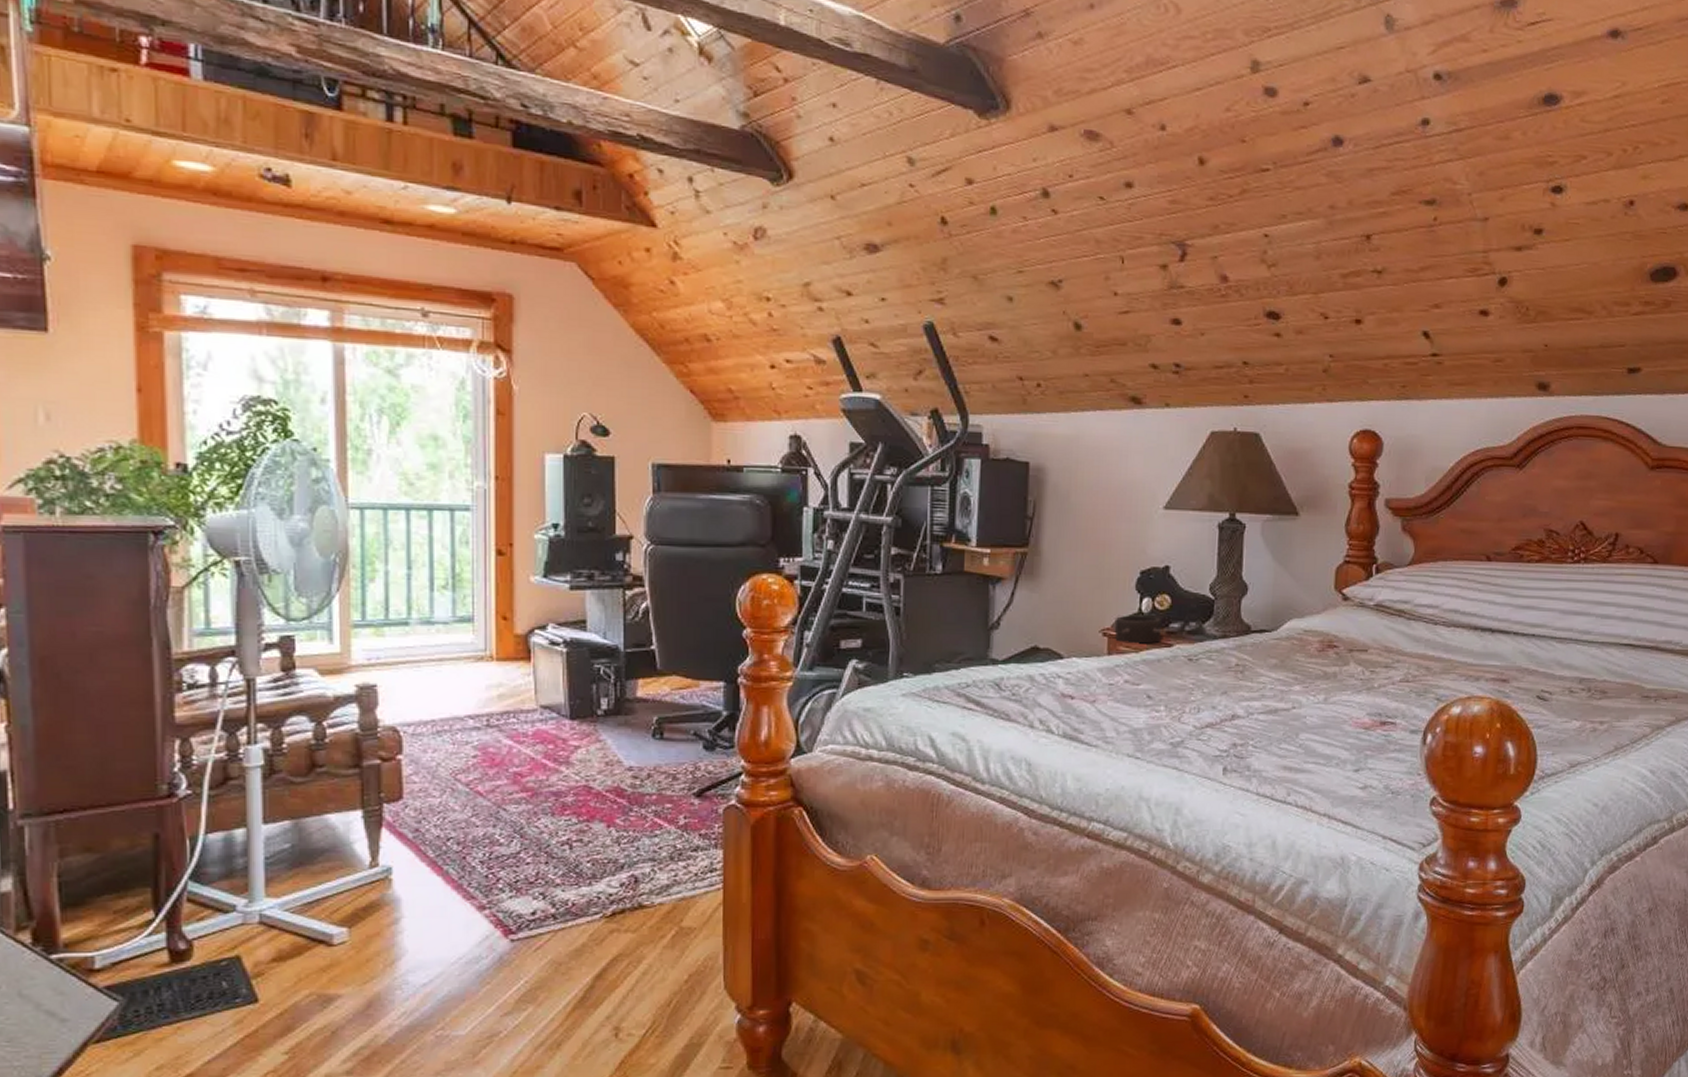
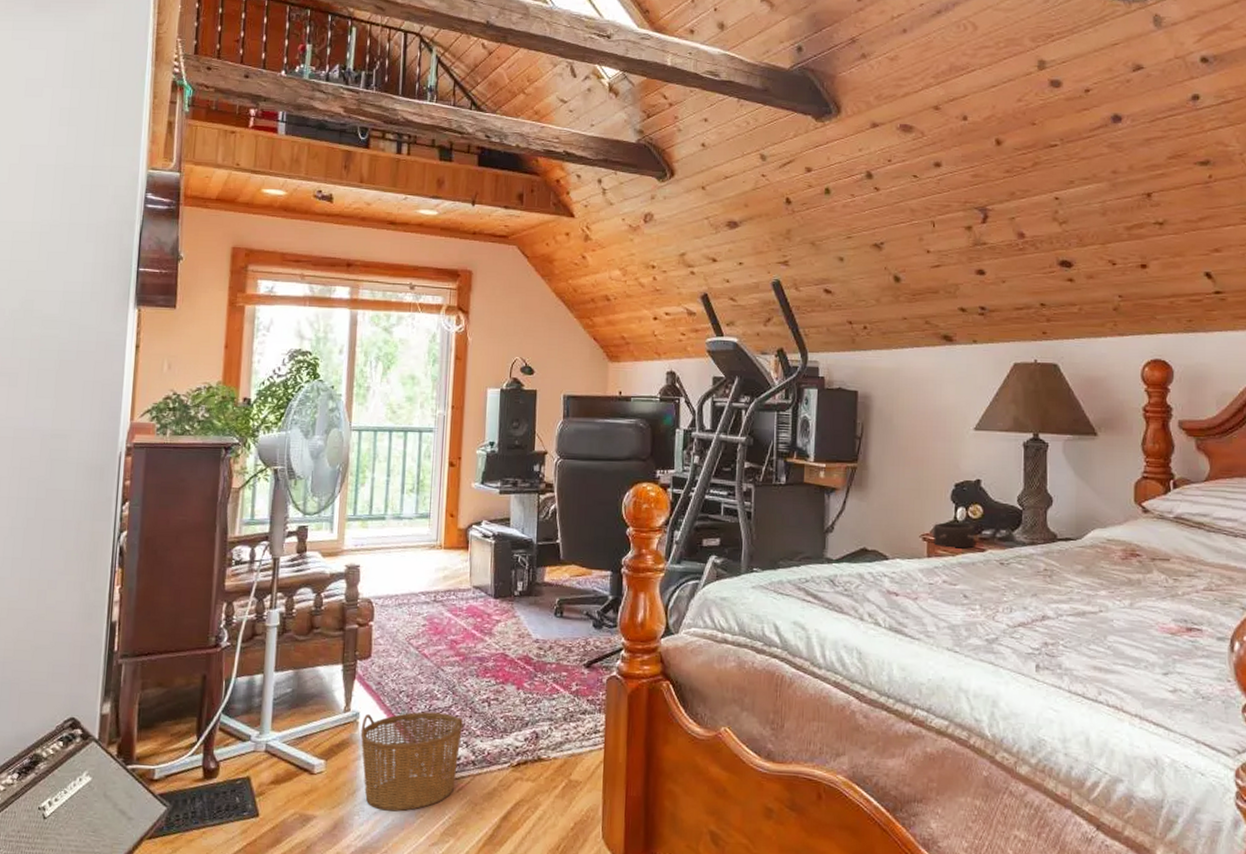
basket: none [395,861,538,981] -> present [360,711,464,811]

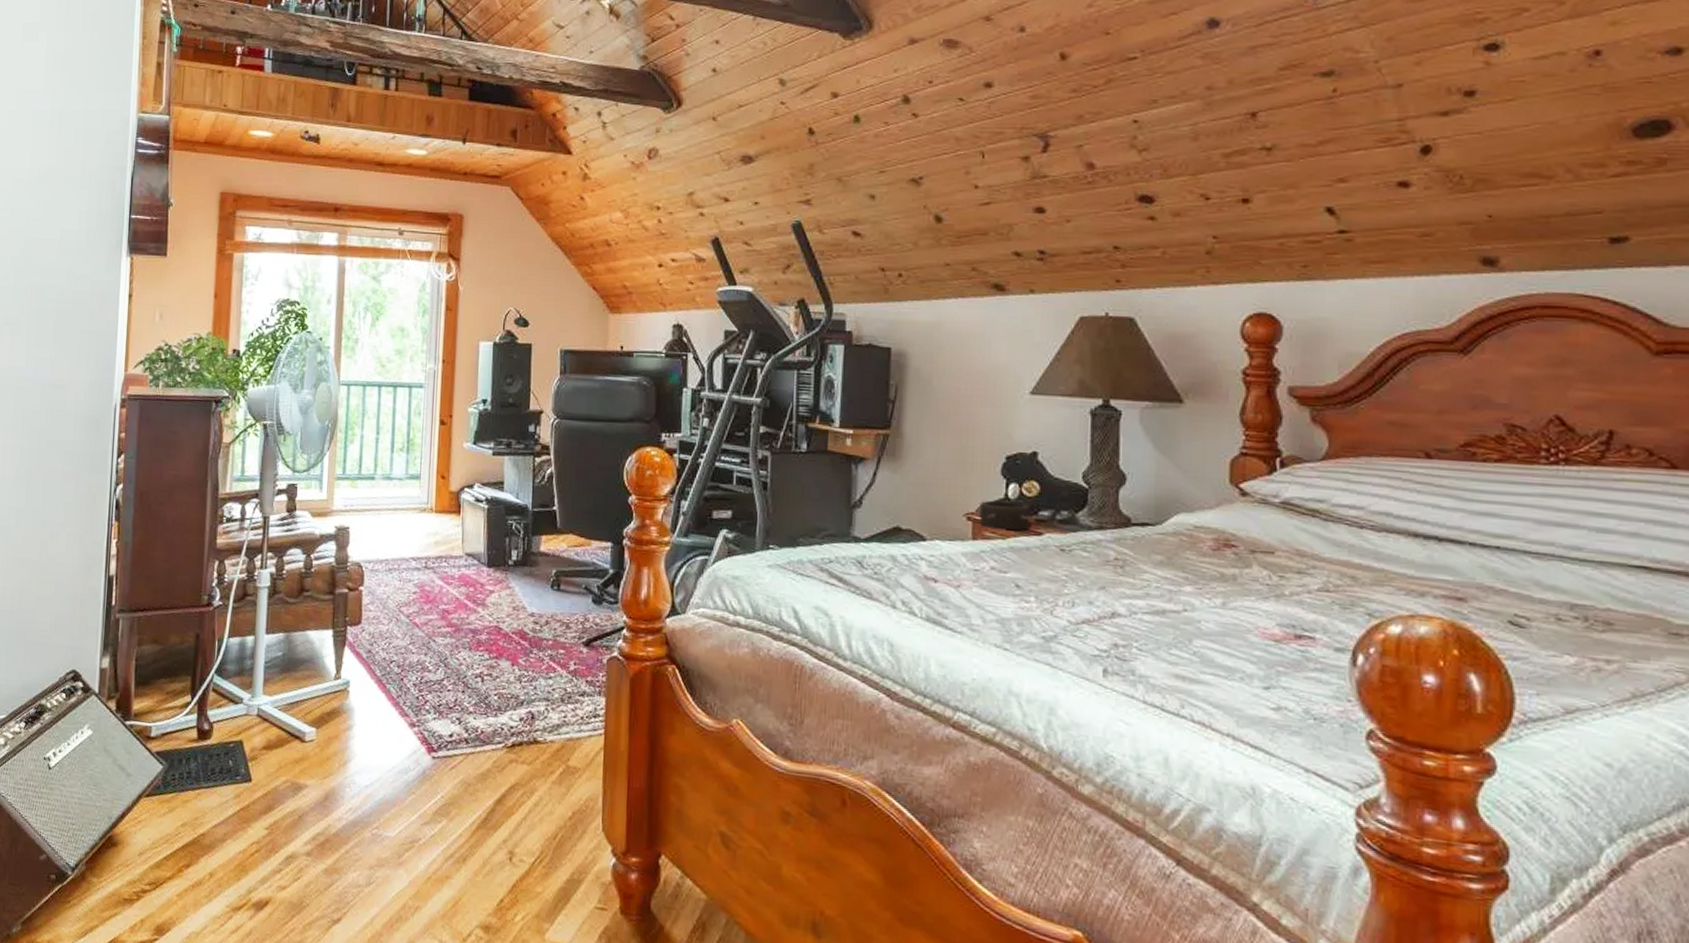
basket: present [360,711,464,811] -> none [351,682,456,786]

